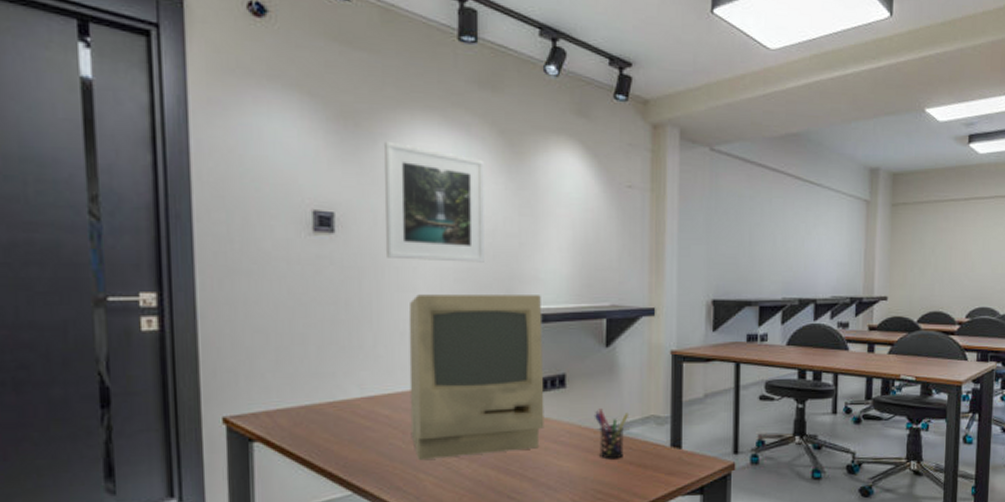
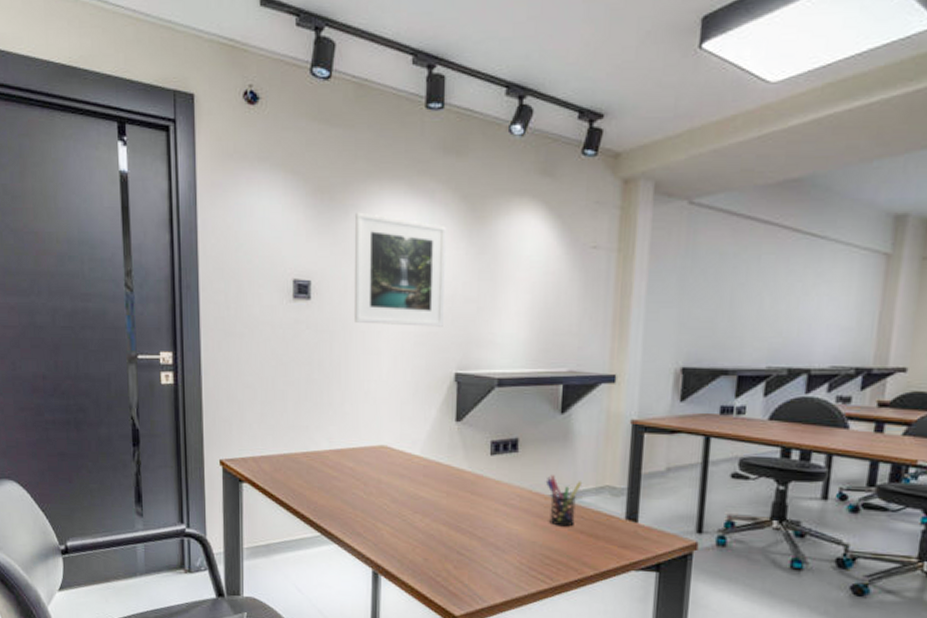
computer monitor: present [408,294,544,461] -> none [371,357,497,511]

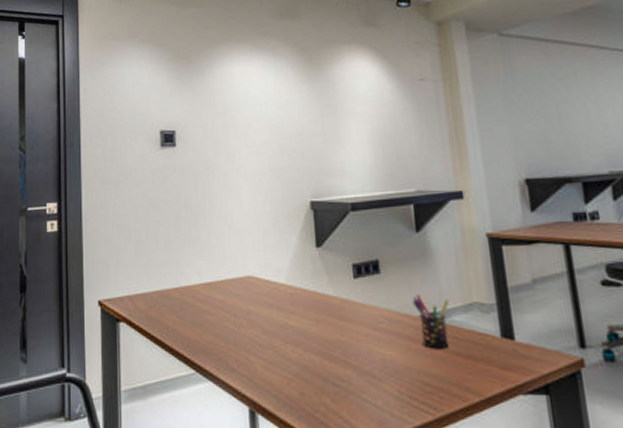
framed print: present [353,212,446,327] -> none [210,70,295,163]

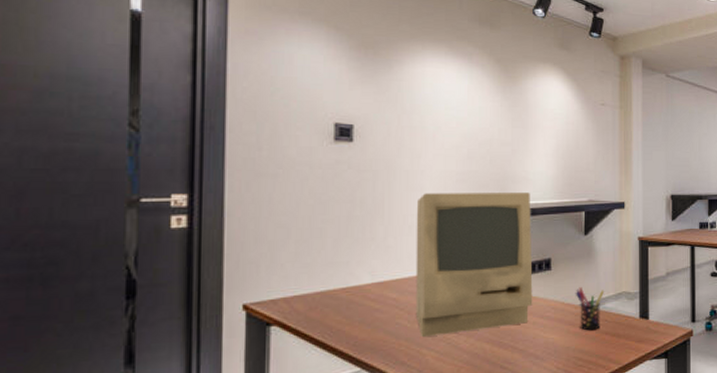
computer monitor: none [234,185,363,344] -> present [415,192,533,338]

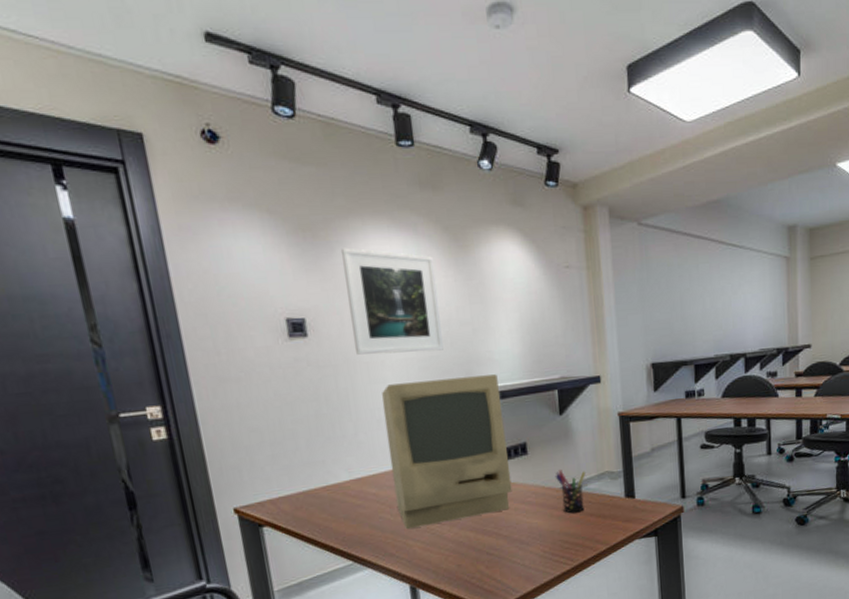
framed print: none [397,66,483,166] -> present [341,247,444,355]

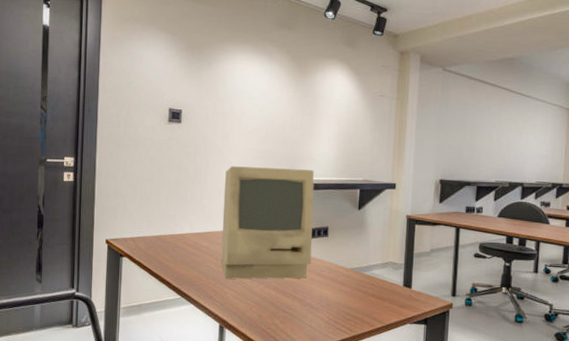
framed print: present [341,247,444,355] -> none [212,63,280,146]
pen holder: present [555,470,587,514] -> none [347,254,374,292]

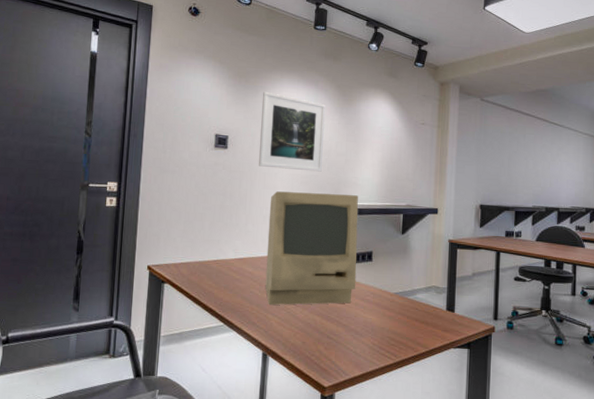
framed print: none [212,63,280,146] -> present [258,91,325,172]

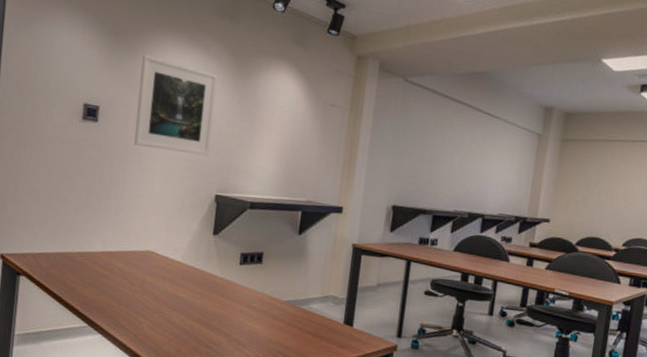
computer monitor: present [265,191,358,306] -> none [136,176,251,310]

